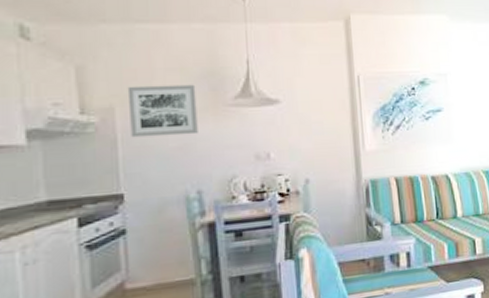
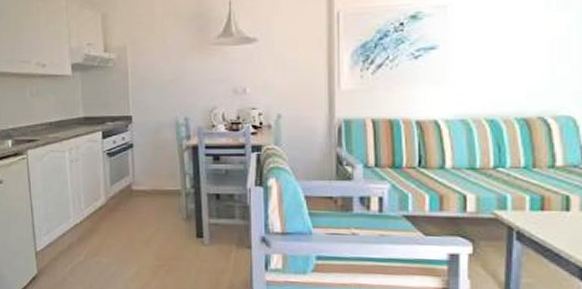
wall art: present [127,84,198,138] -> none [135,26,187,71]

